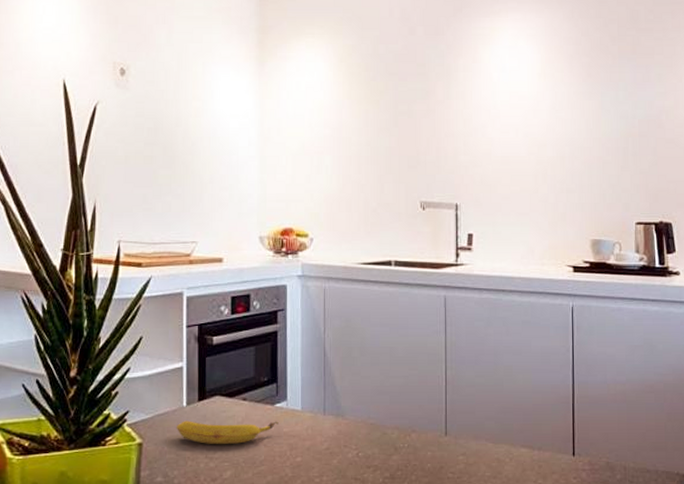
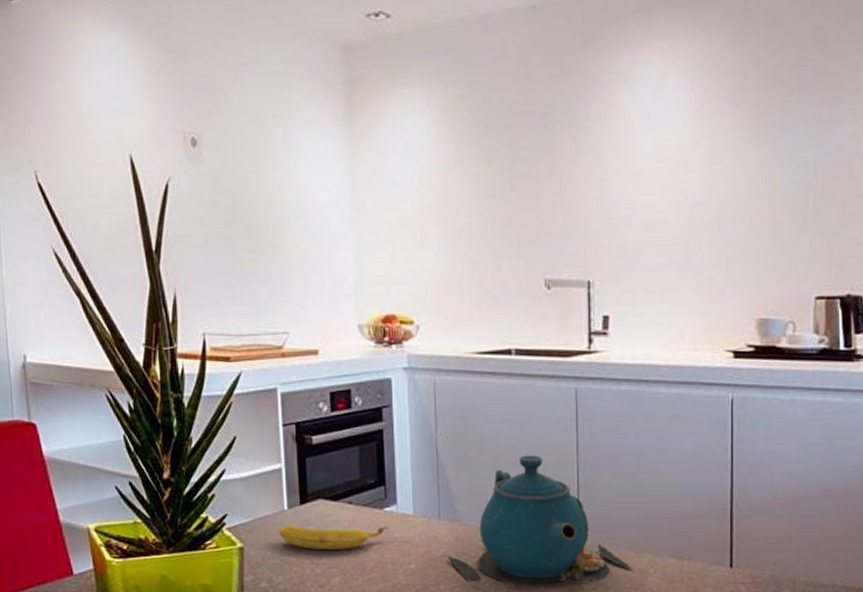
teapot: none [331,355,493,474] -> present [447,455,634,583]

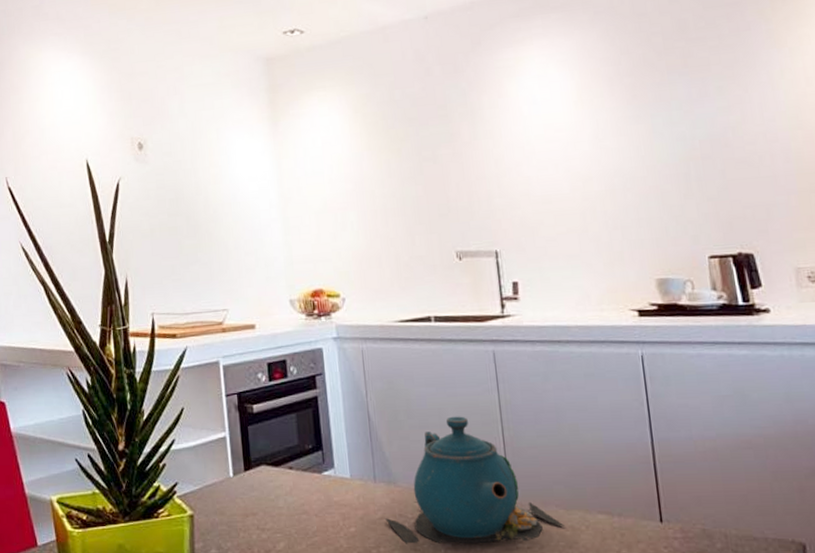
banana: present [279,525,389,551] -> none [225,490,328,516]

